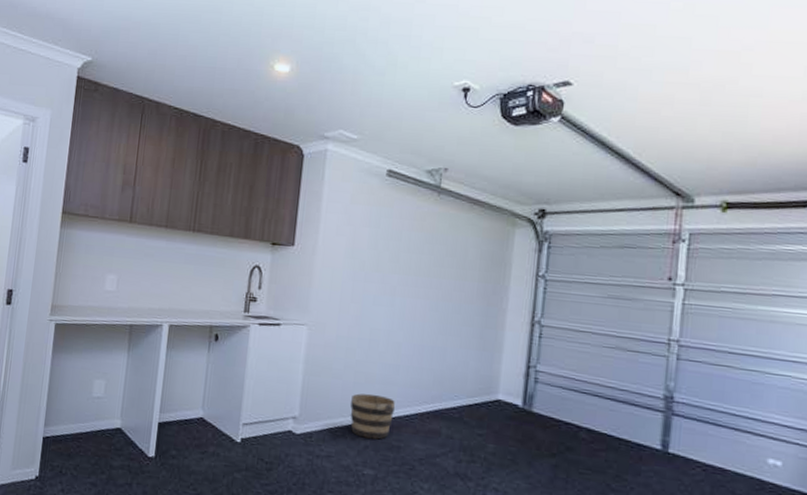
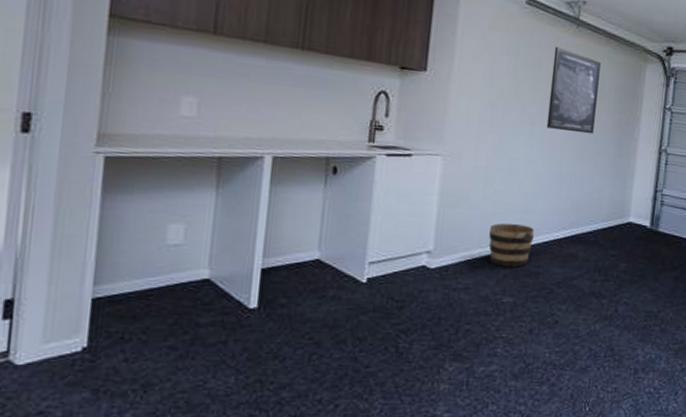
wall art: none [407,216,465,305] -> present [546,46,602,134]

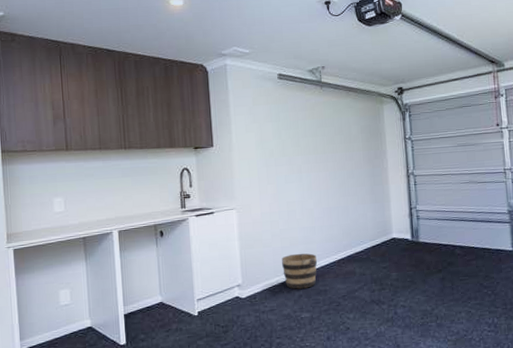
wall art: present [546,46,602,134] -> none [306,107,350,173]

